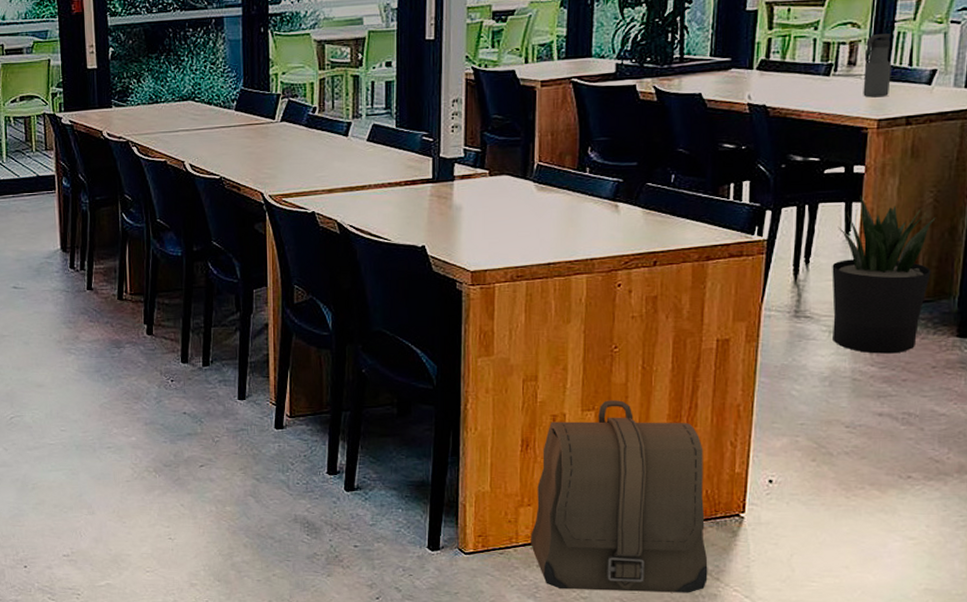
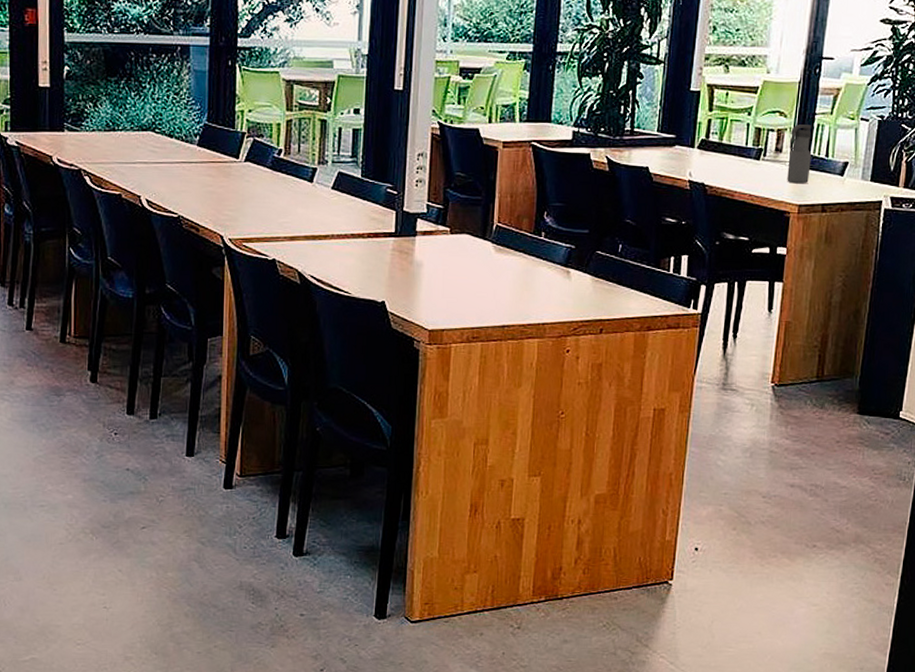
backpack: present [531,400,708,593] -> none [475,466,639,660]
planter: present [832,195,936,354] -> none [754,276,844,428]

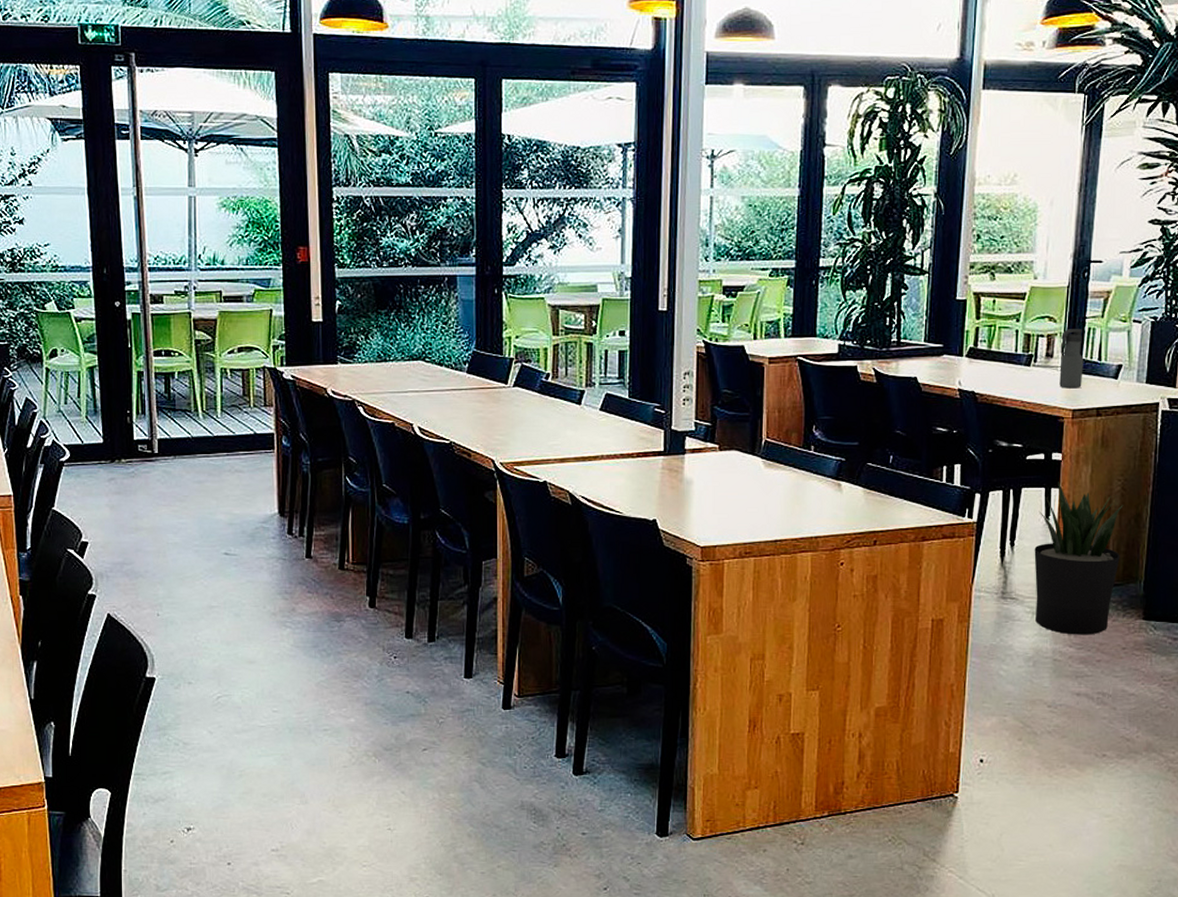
planter: none [754,276,844,428] -> present [1034,481,1123,635]

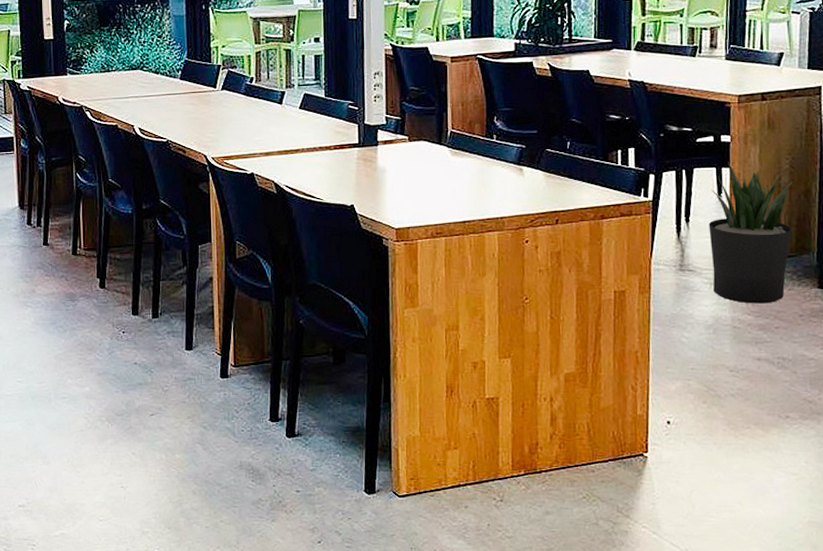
water bottle: present [1059,329,1084,389] -> none [723,21,747,76]

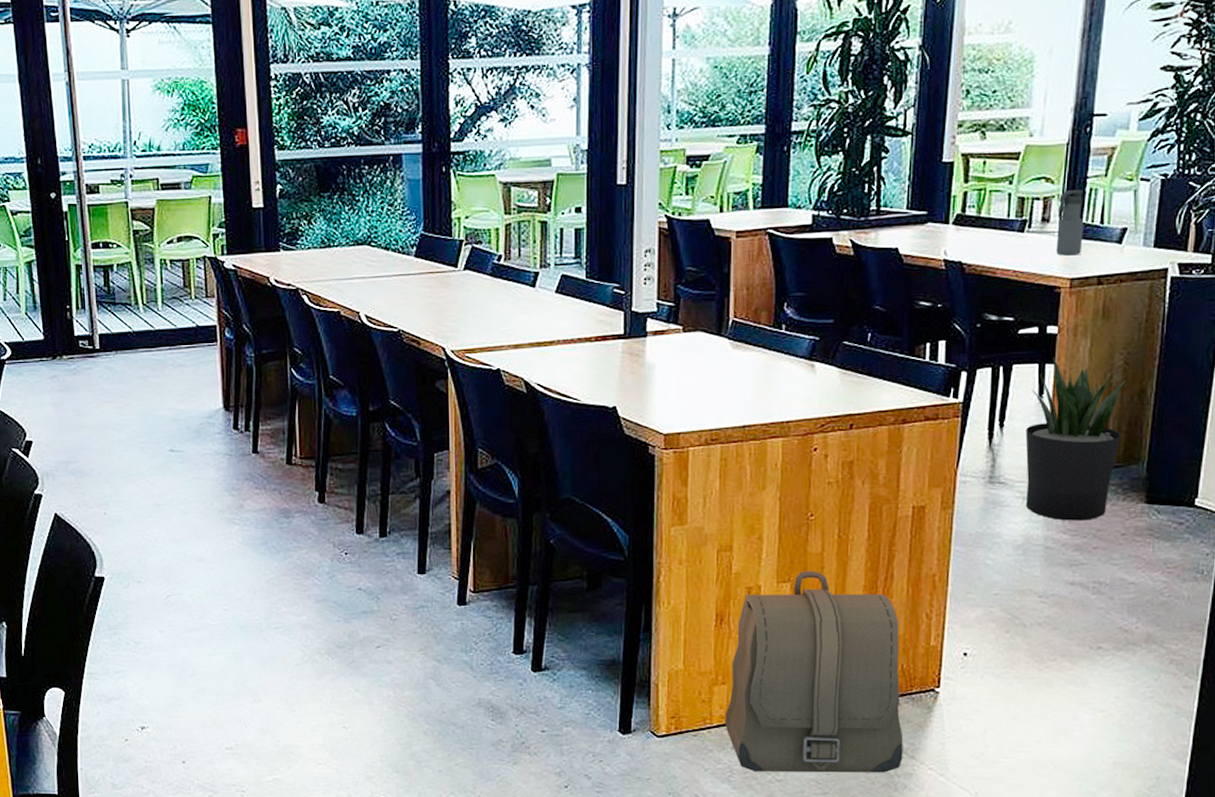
backpack: none [458,348,619,531] -> present [725,571,903,773]
water bottle: none [723,21,747,76] -> present [1056,190,1084,256]

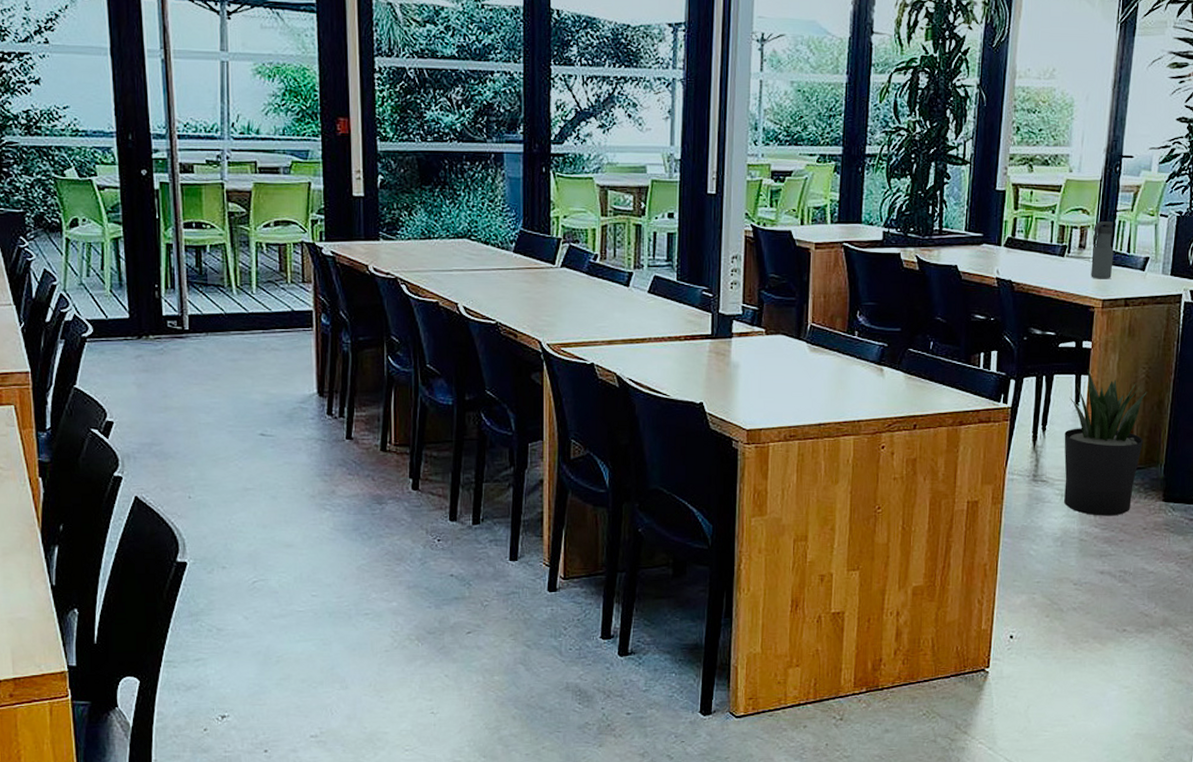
backpack: present [725,571,903,773] -> none [798,560,957,749]

